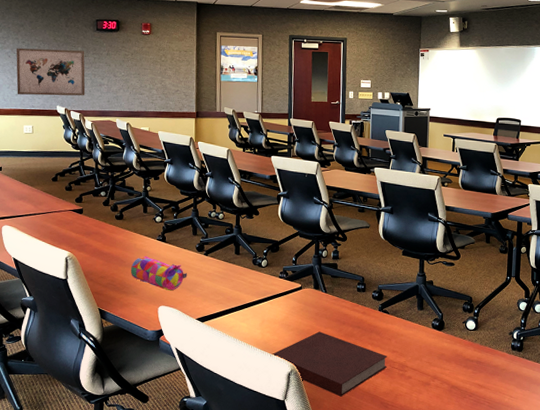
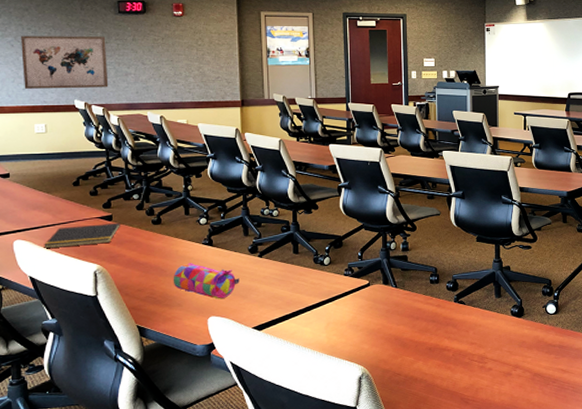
notepad: none [26,215,89,235] -> present [44,222,120,249]
notebook: present [270,331,387,397] -> none [338,329,466,397]

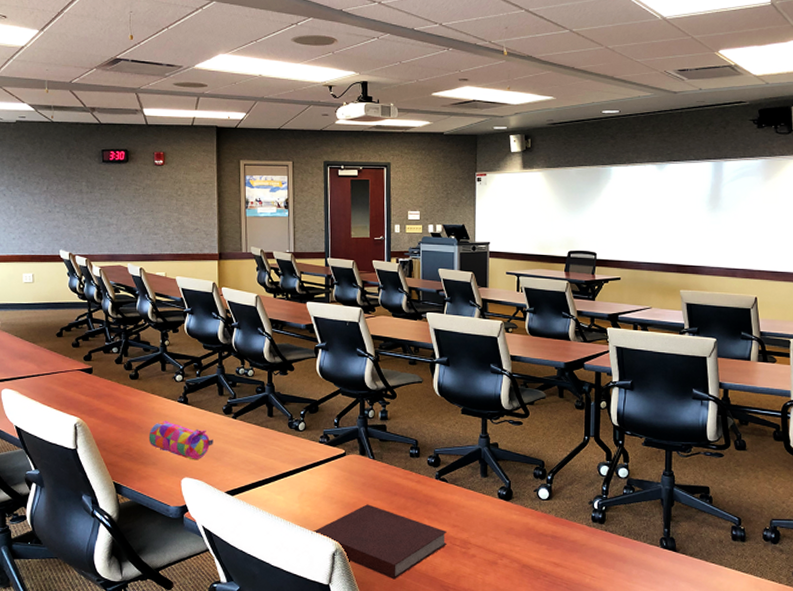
wall art: present [20,35,109,89] -> none [11,185,92,239]
notepad: present [44,222,120,249] -> none [29,375,100,399]
notebook: none [338,329,466,397] -> present [311,504,447,580]

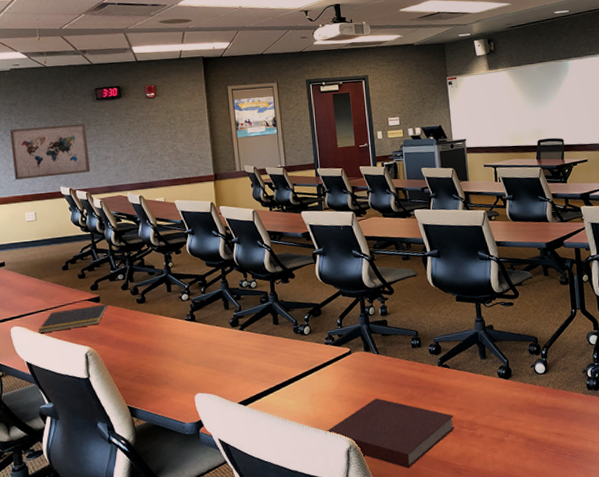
wall art: none [11,185,92,239] -> present [9,123,91,180]
notepad: none [29,375,100,399] -> present [38,303,108,334]
pencil case: present [148,421,213,460] -> none [159,340,223,376]

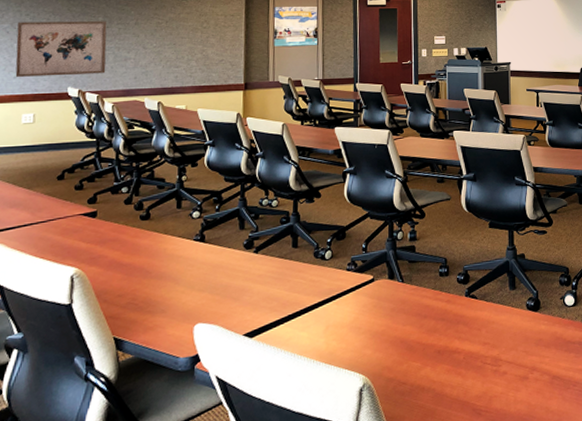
notepad: present [38,303,108,334] -> none [17,219,105,252]
notebook: present [325,398,455,469] -> none [337,330,478,410]

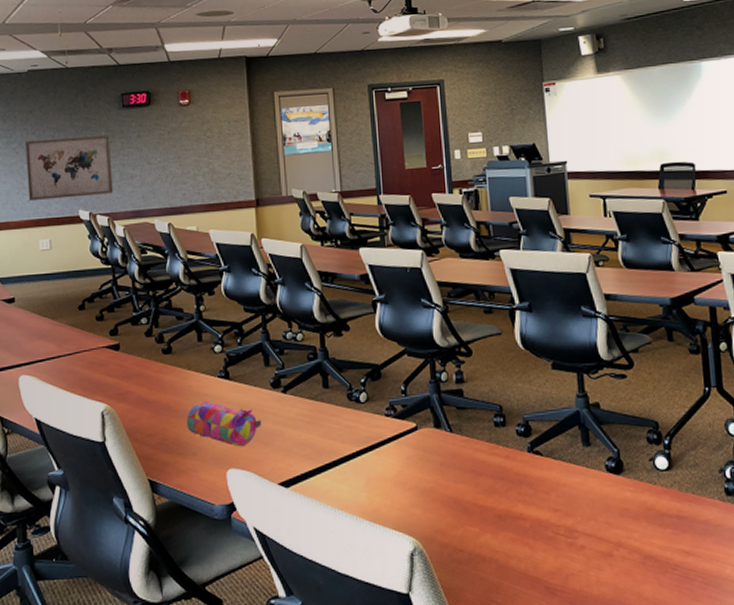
pencil case: none [158,262,232,303] -> present [186,401,261,447]

